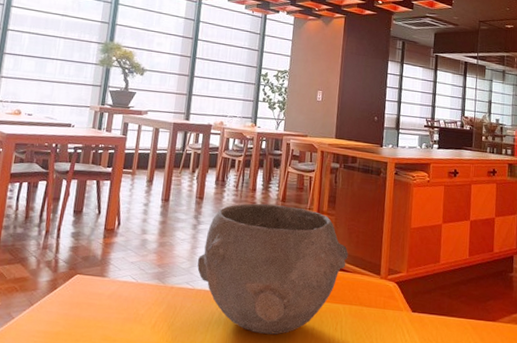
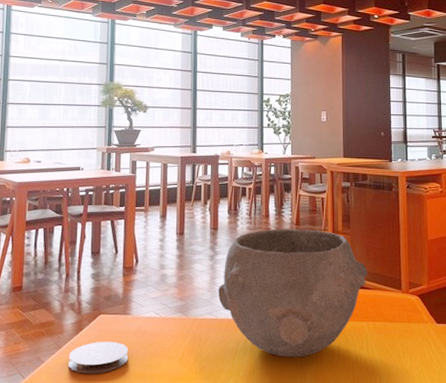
coaster: none [39,302,102,335] -> present [68,342,129,374]

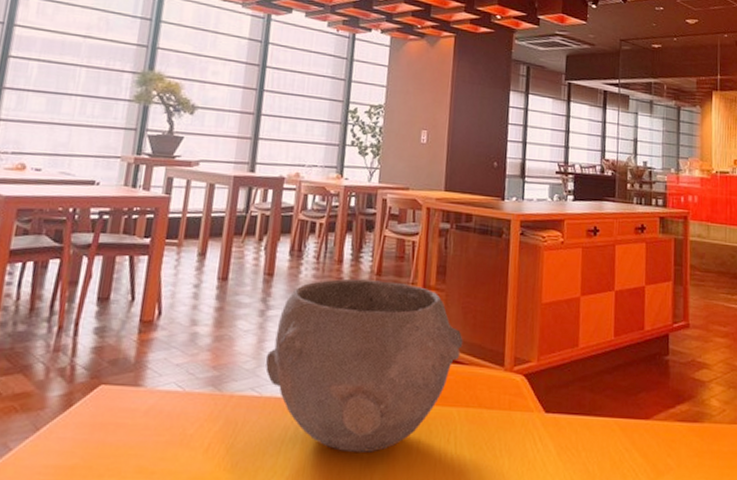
coaster: present [68,342,129,374] -> none [47,423,136,469]

